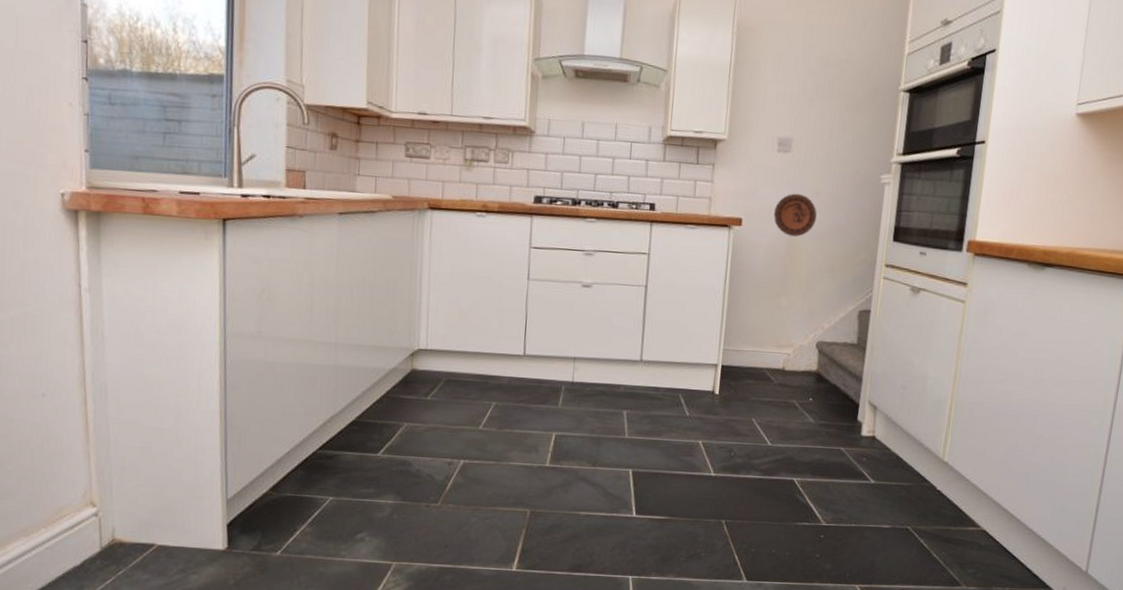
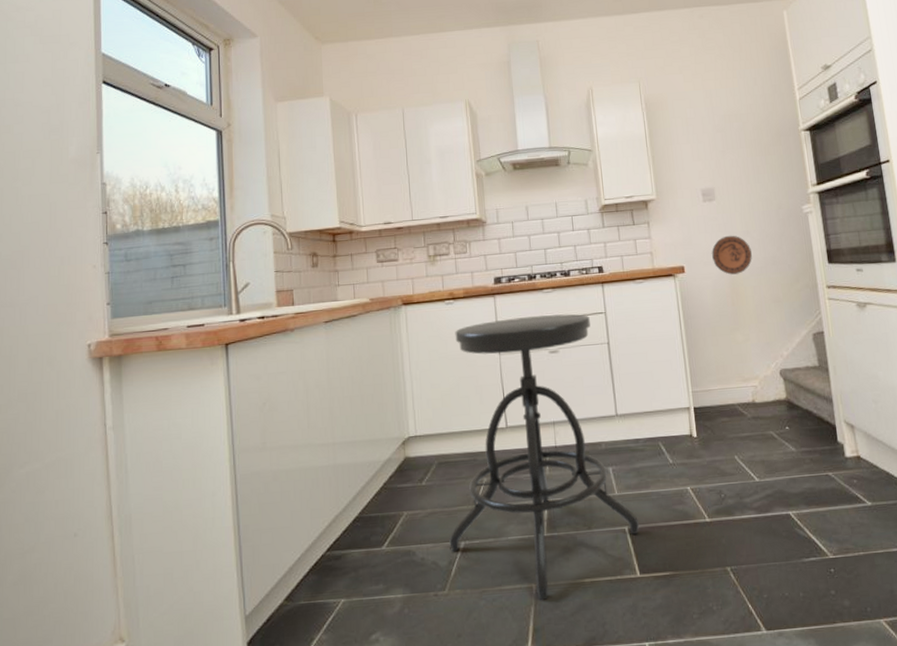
stool: none [448,242,645,526] -> present [449,313,640,601]

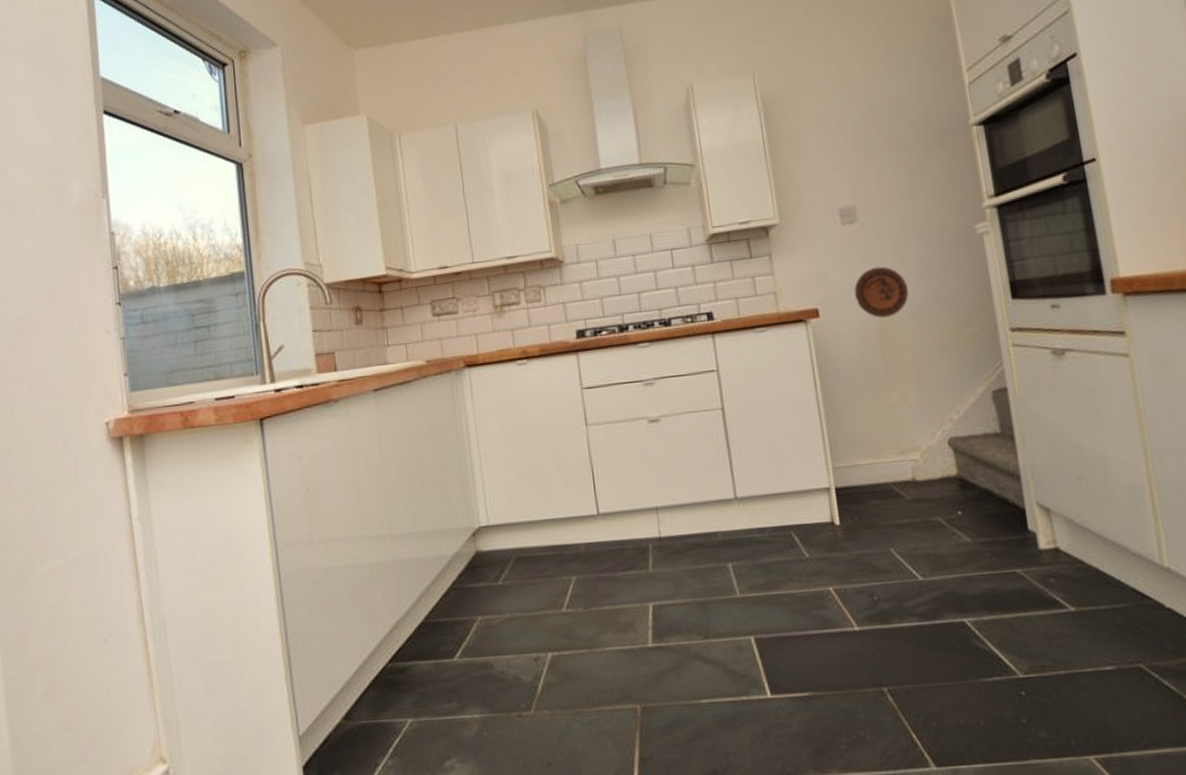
stool: present [449,313,640,601] -> none [530,373,769,725]

